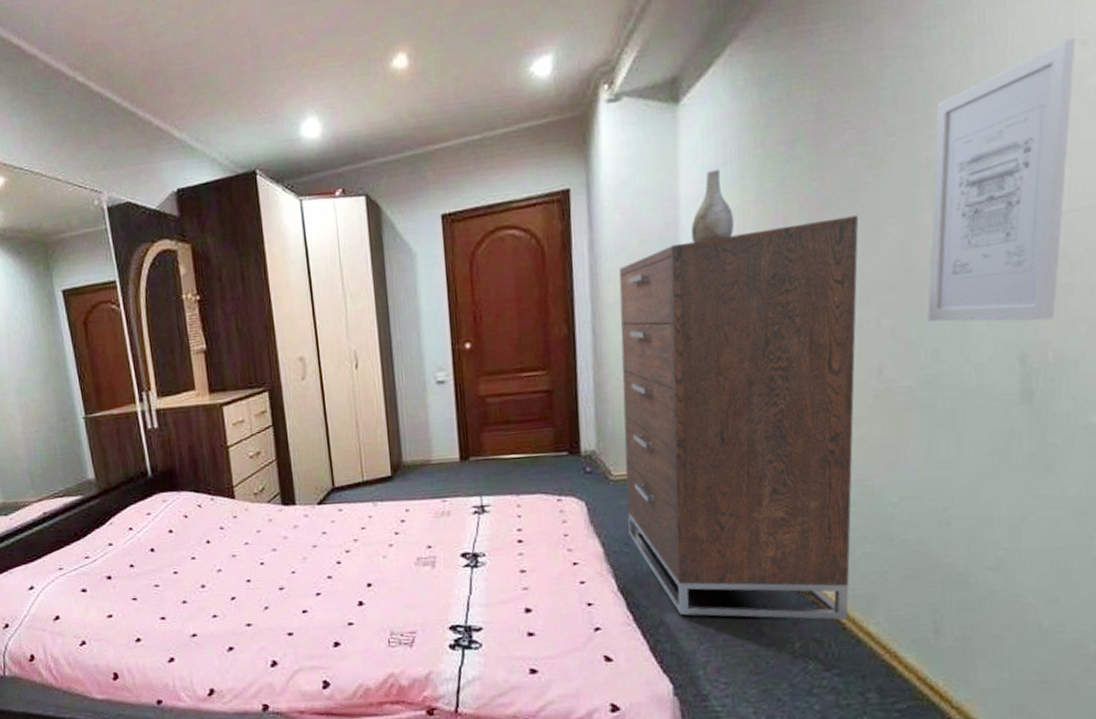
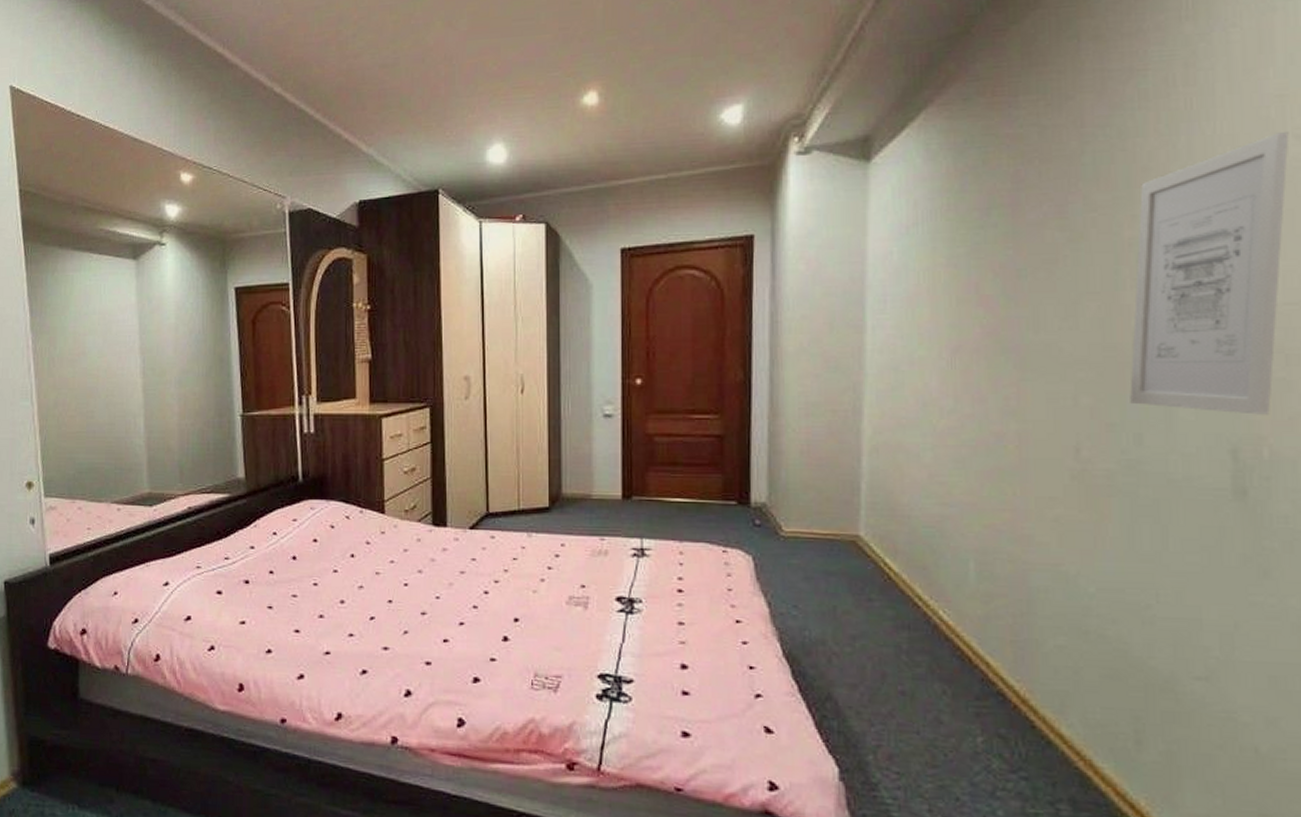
dresser: present [619,215,858,620] -> none [797,288,1056,717]
vase: present [691,169,734,243] -> none [879,229,923,300]

